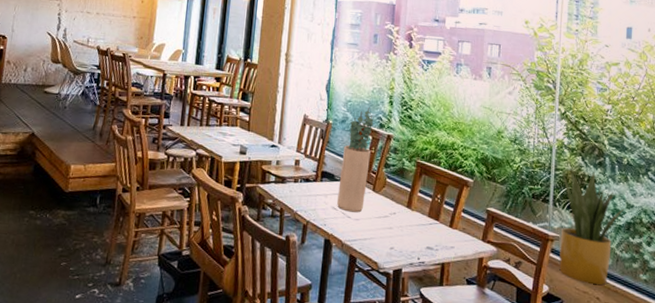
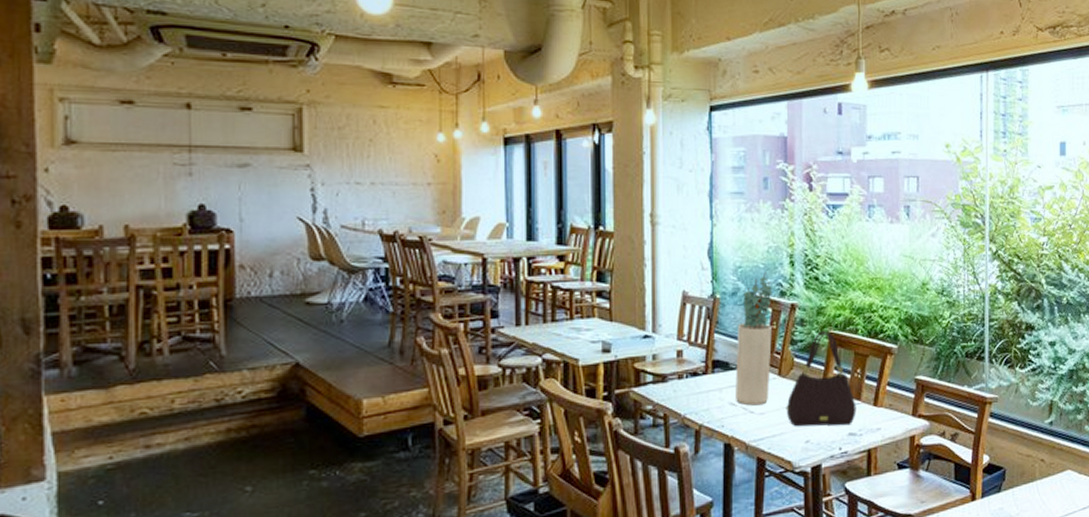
handbag: none [376,160,435,240] -> present [786,331,857,426]
planter: present [559,169,624,286] -> none [997,314,1066,446]

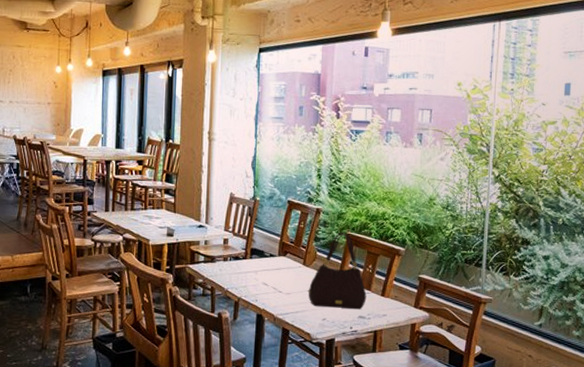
vase: present [735,272,773,406] -> none [268,182,302,287]

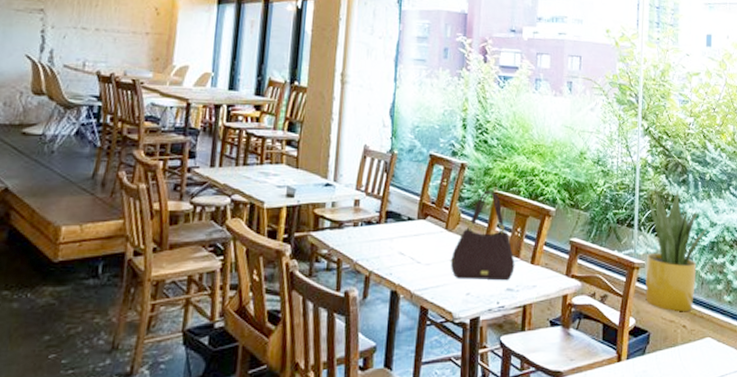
planter: none [492,231,558,344] -> present [645,188,708,312]

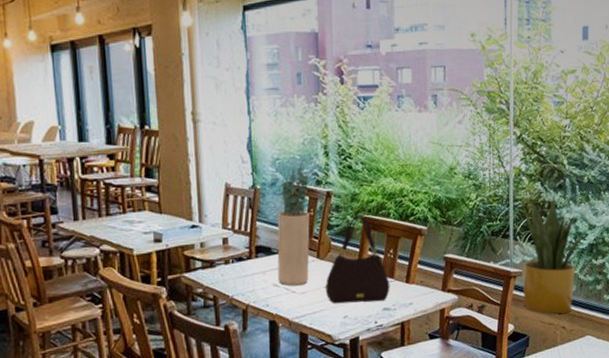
vase: none [405,133,445,256] -> present [277,163,310,286]

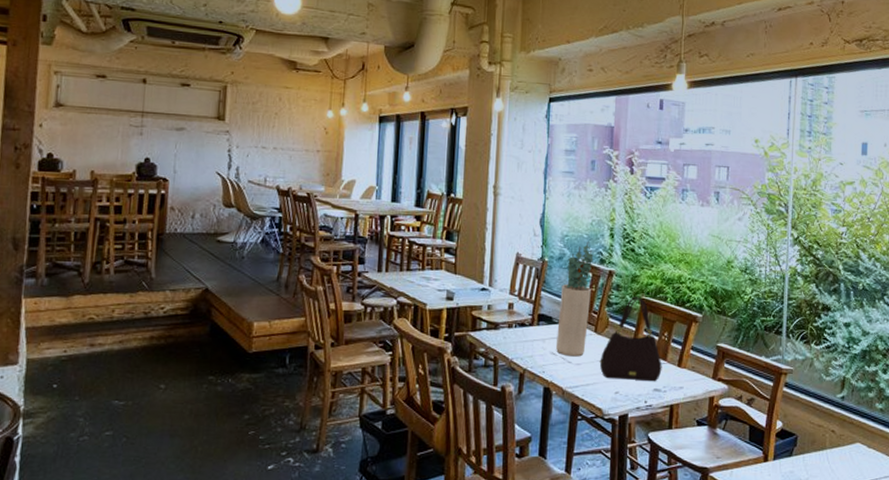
planter: present [521,194,586,315] -> none [793,297,860,418]

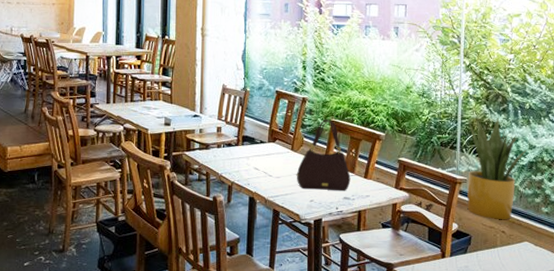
vase: present [556,242,594,357] -> none [259,73,289,171]
planter: none [793,297,860,418] -> present [467,116,527,220]

